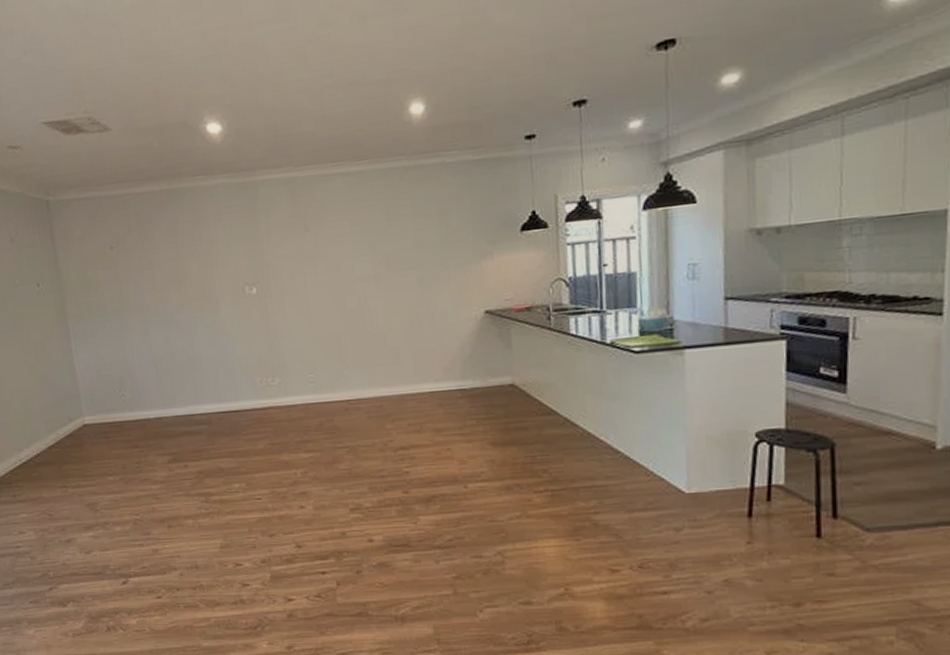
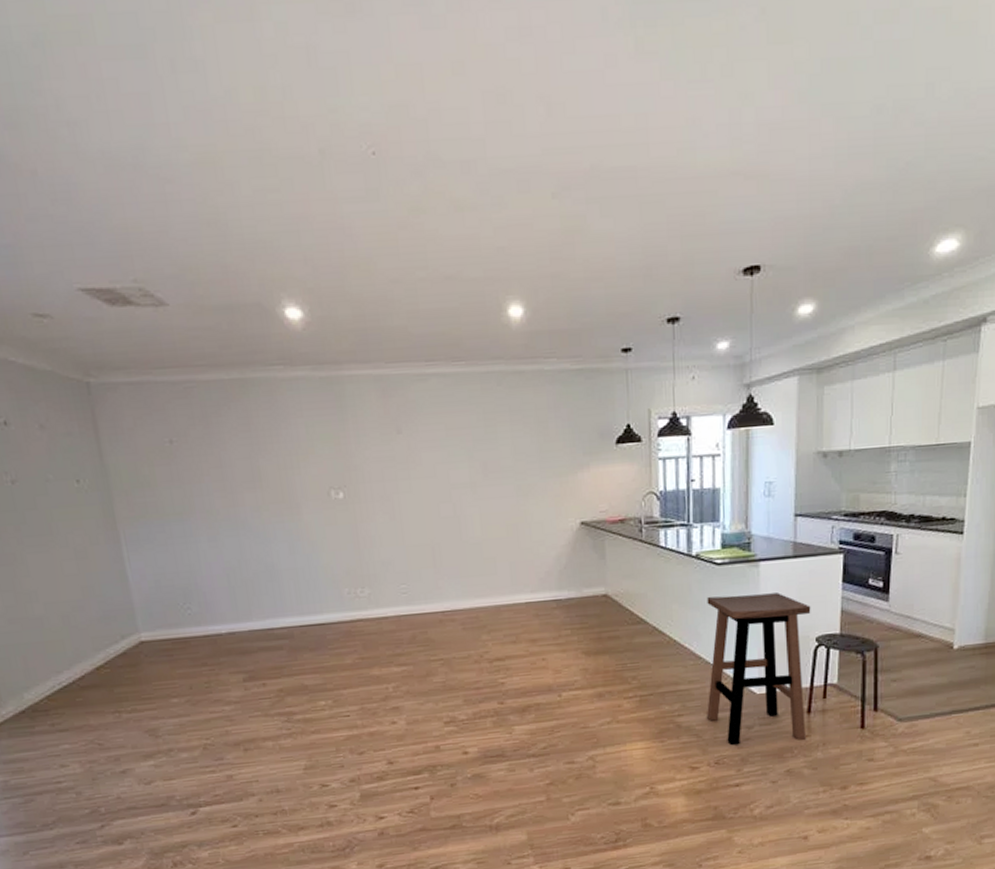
bar stool: none [624,383,748,549] -> present [707,593,811,745]

